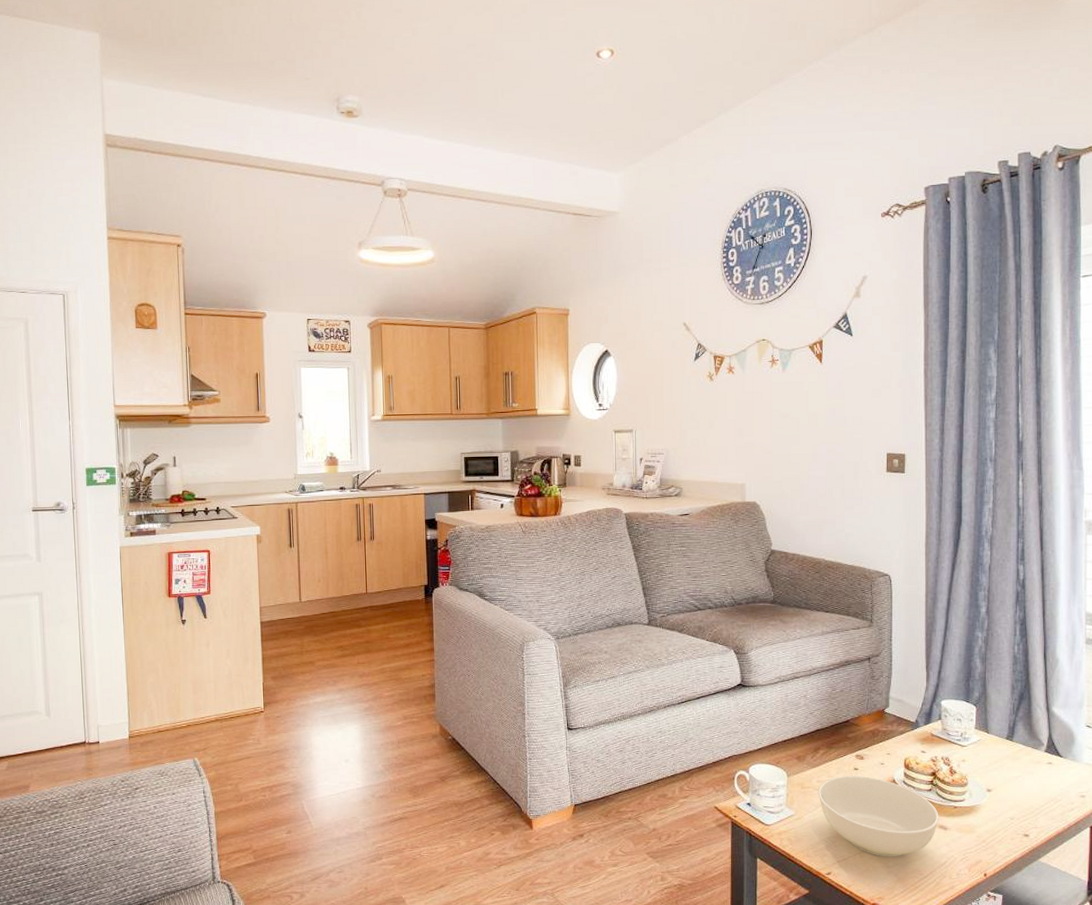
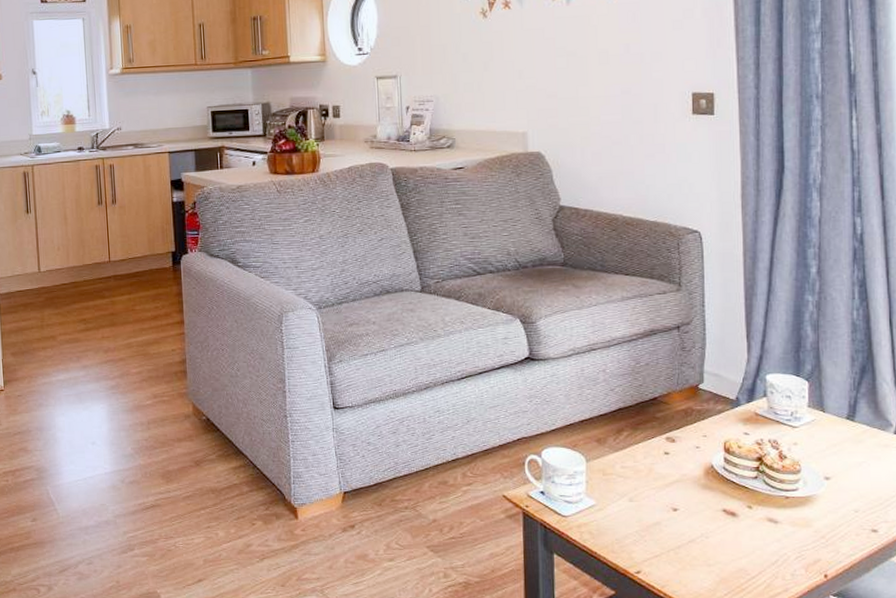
bowl: present [818,775,939,857] -> none [622,460,768,554]

